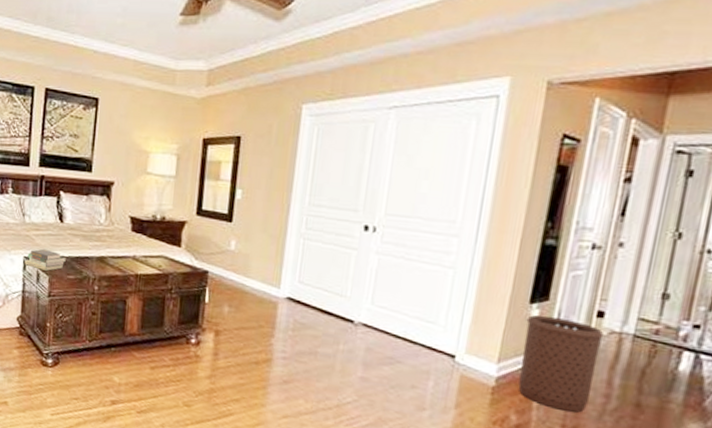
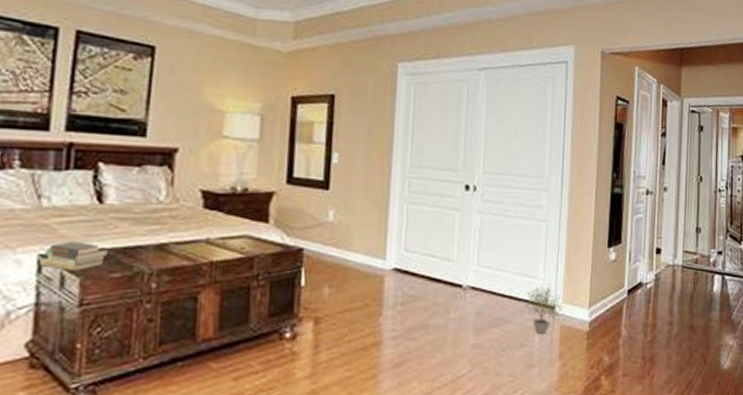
potted plant: none [420,332,467,380] -> present [525,284,565,334]
laundry basket: present [518,315,604,413] -> none [607,257,663,343]

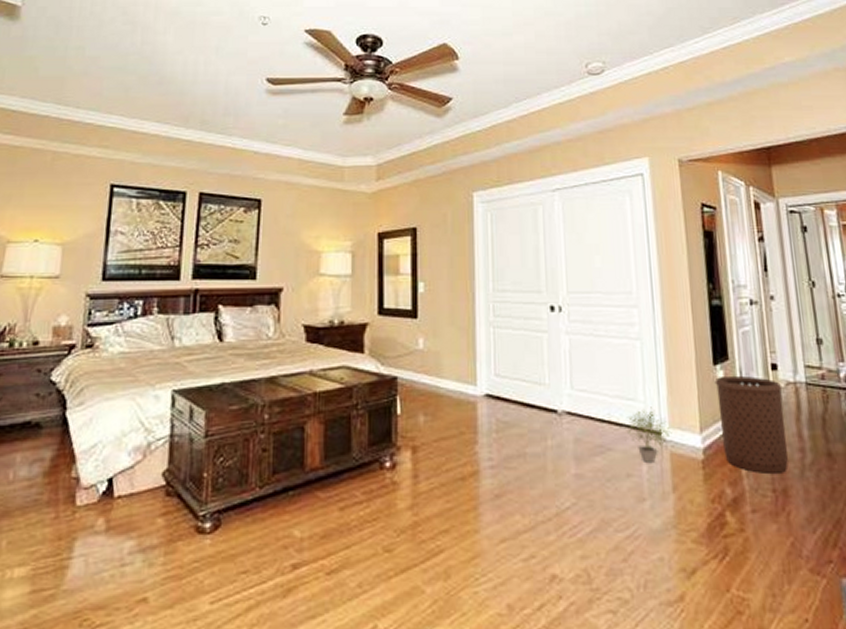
books: present [39,241,107,271] -> none [173,376,227,404]
laundry basket: none [607,257,663,343] -> present [714,375,788,473]

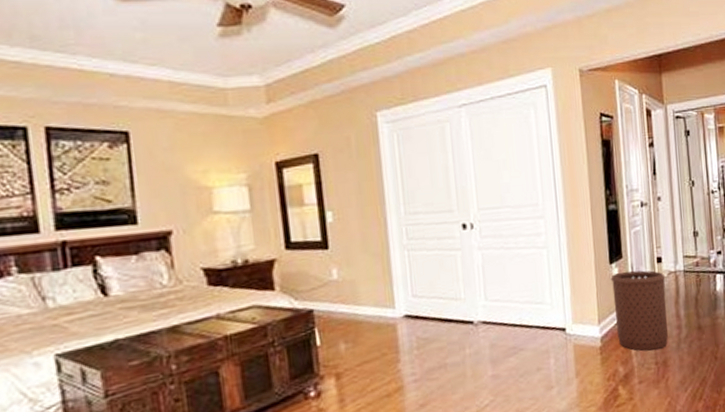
potted plant: present [627,407,672,462] -> none [536,307,575,356]

